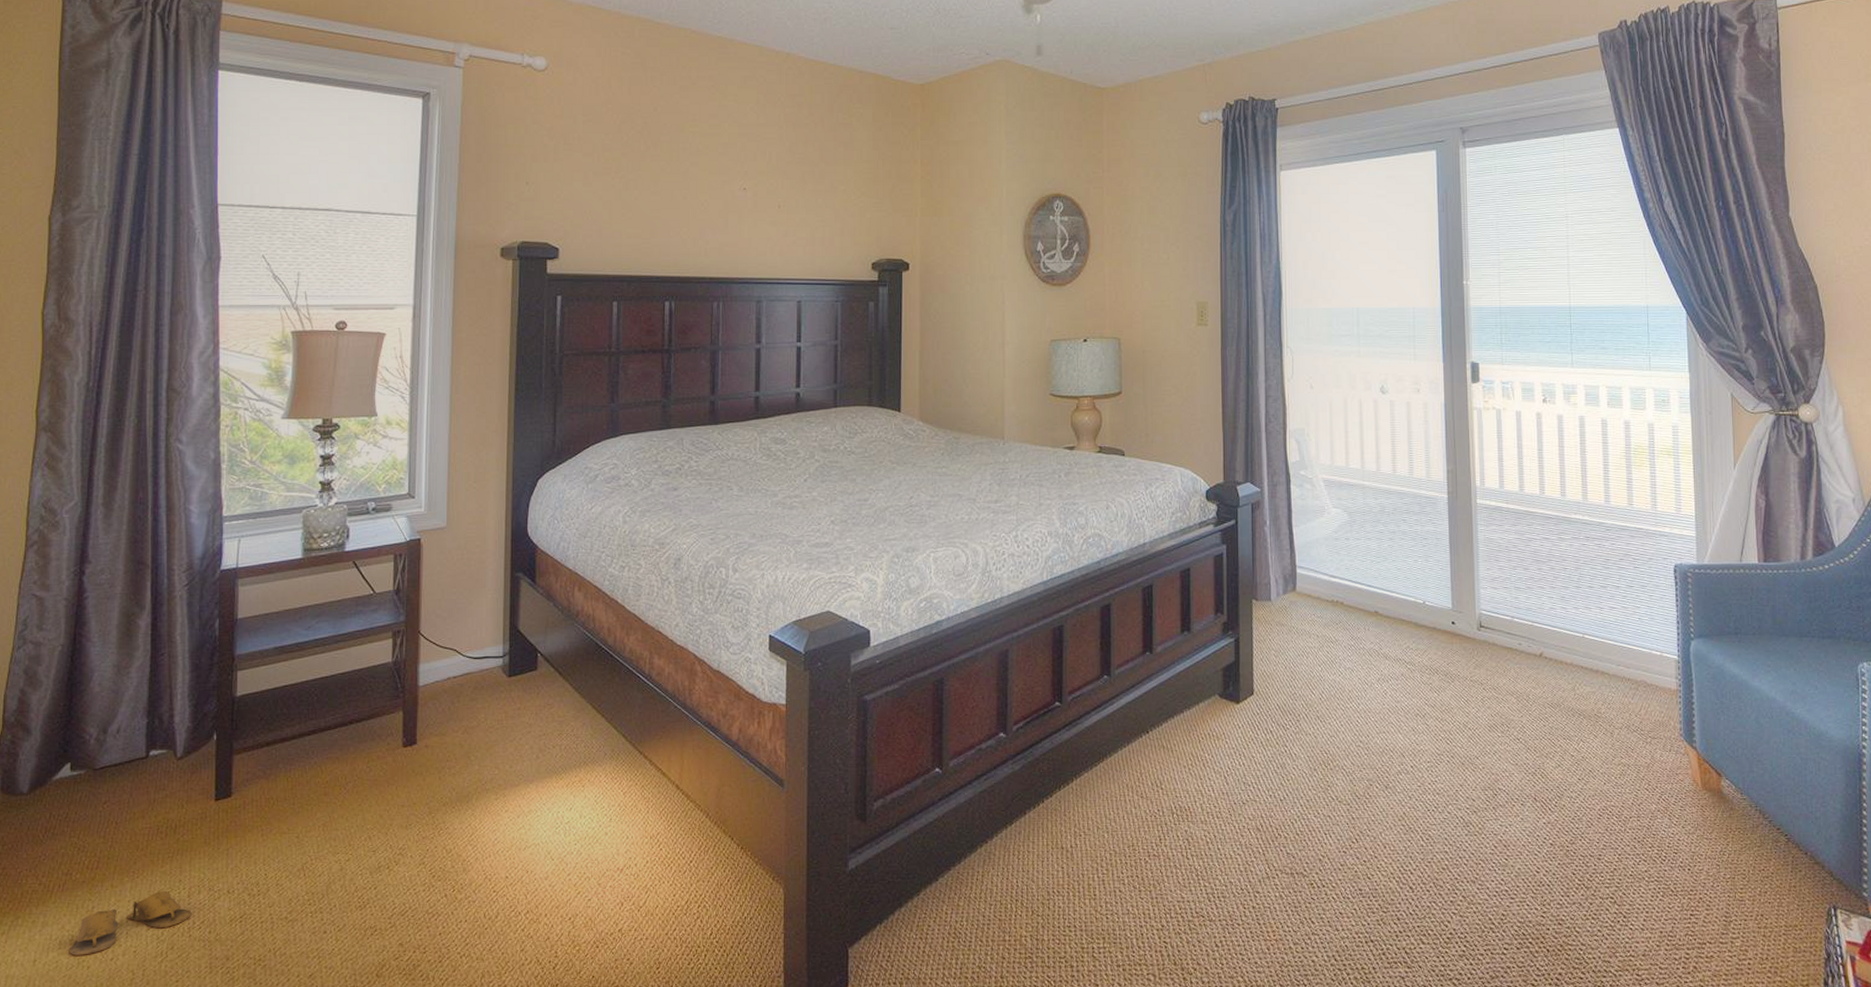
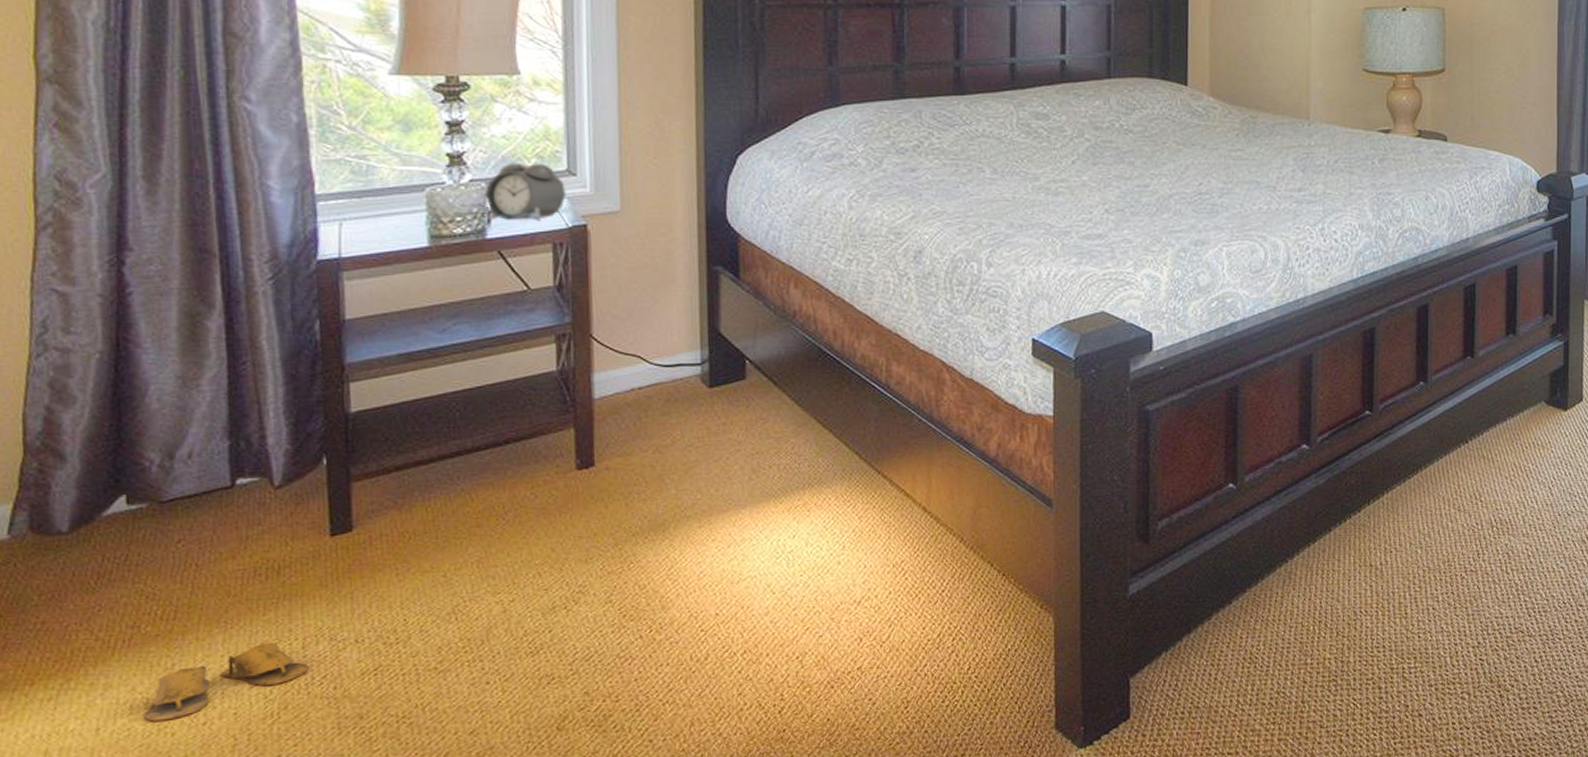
alarm clock: none [345,488,407,537] -> present [484,162,567,222]

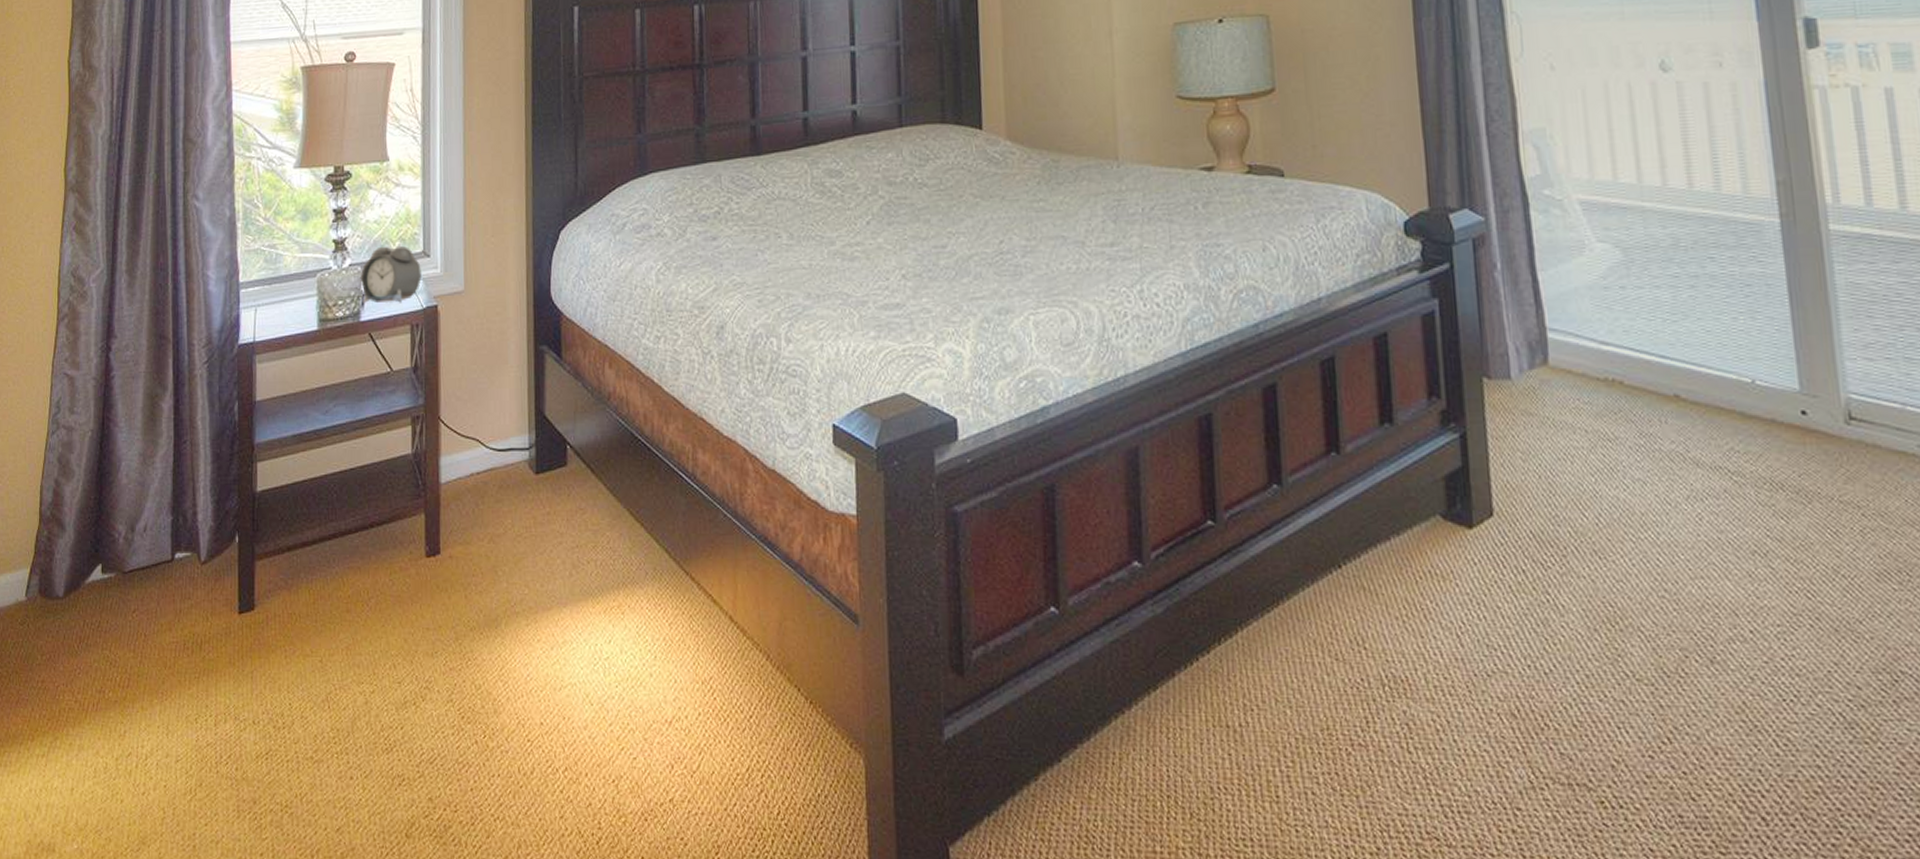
sandal: present [144,642,309,721] -> none [103,716,219,787]

